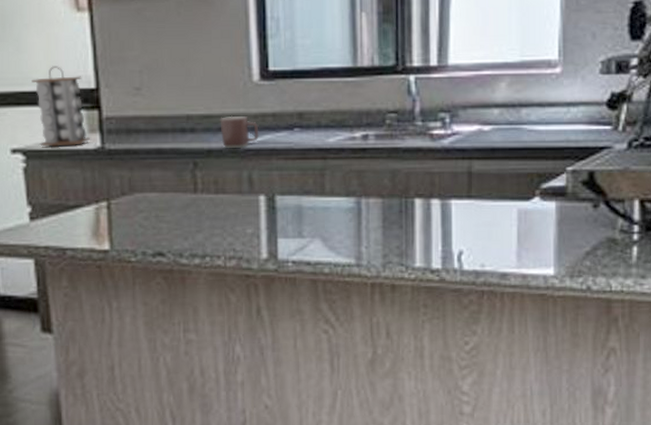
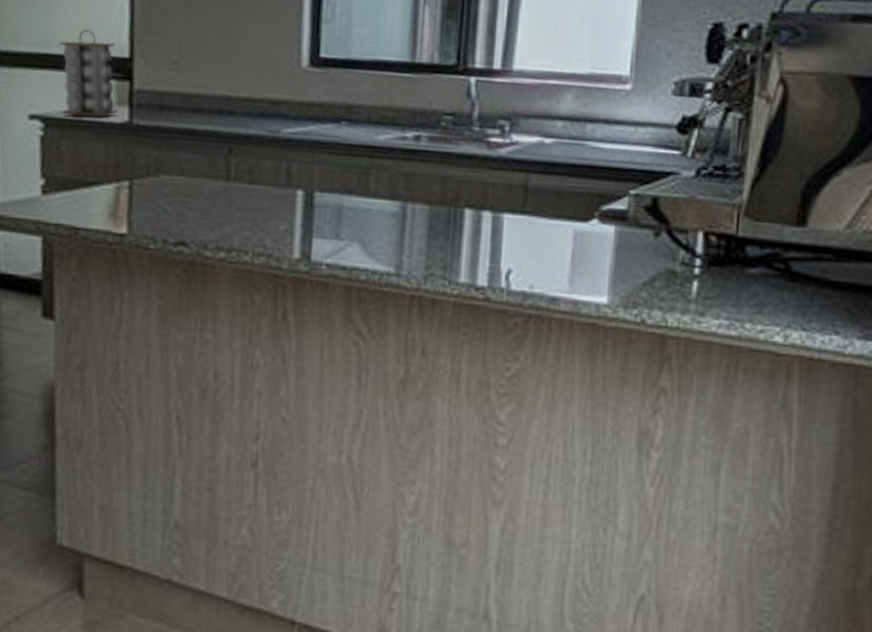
mug: present [220,115,259,149] -> none [260,101,304,138]

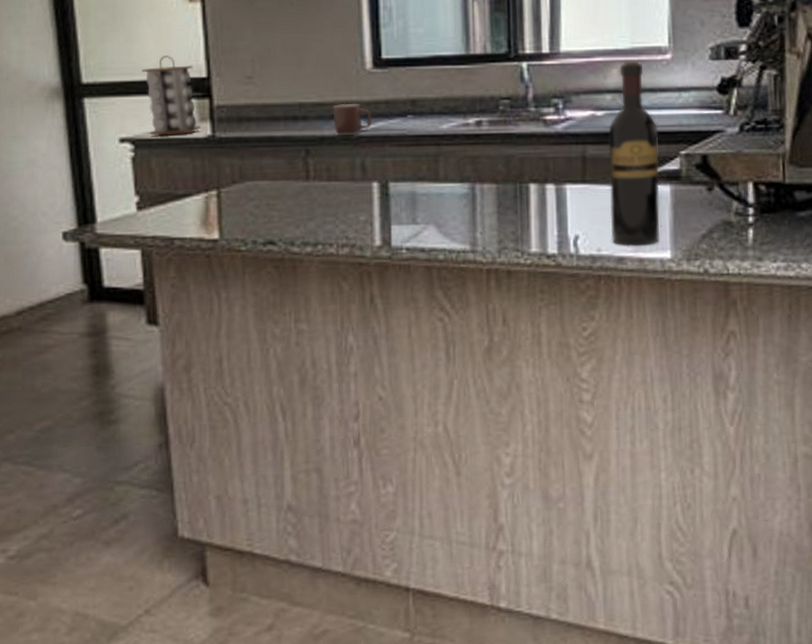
mug: none [260,101,304,138] -> present [332,103,372,136]
wine bottle: none [546,87,609,288] -> present [608,61,660,246]

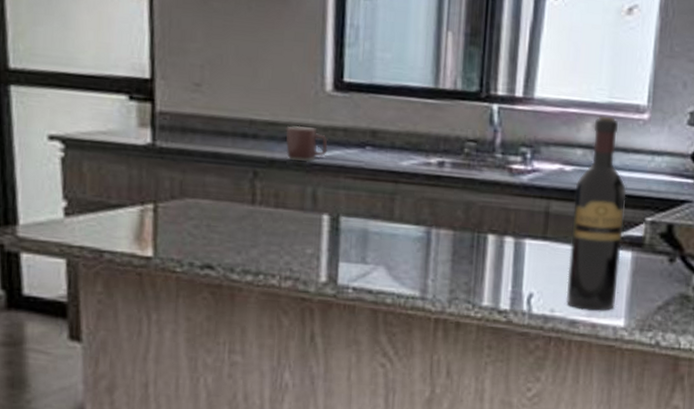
spice rack: present [142,55,200,137] -> none [77,48,140,140]

